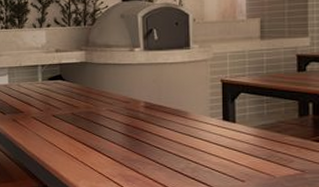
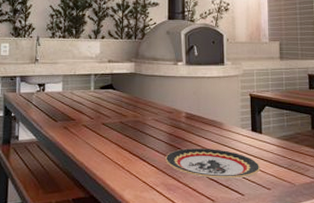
plate: none [121,139,233,171] -> present [164,148,261,180]

